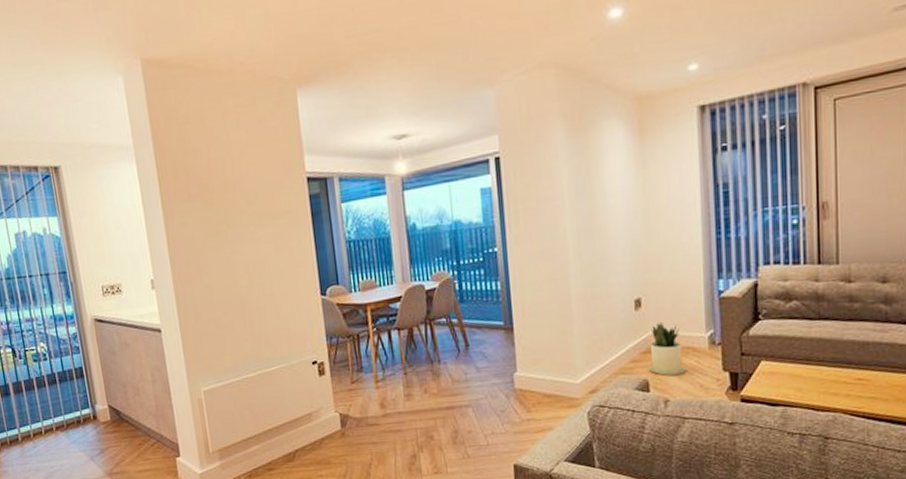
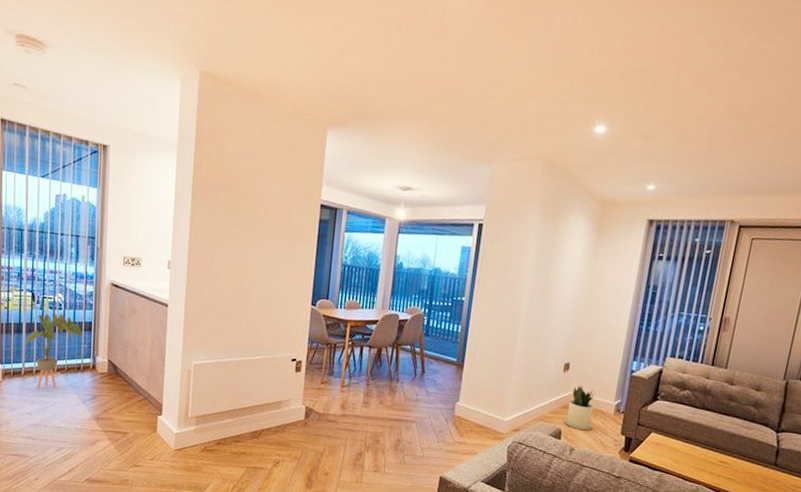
house plant: none [15,364,74,454] -> present [24,313,82,389]

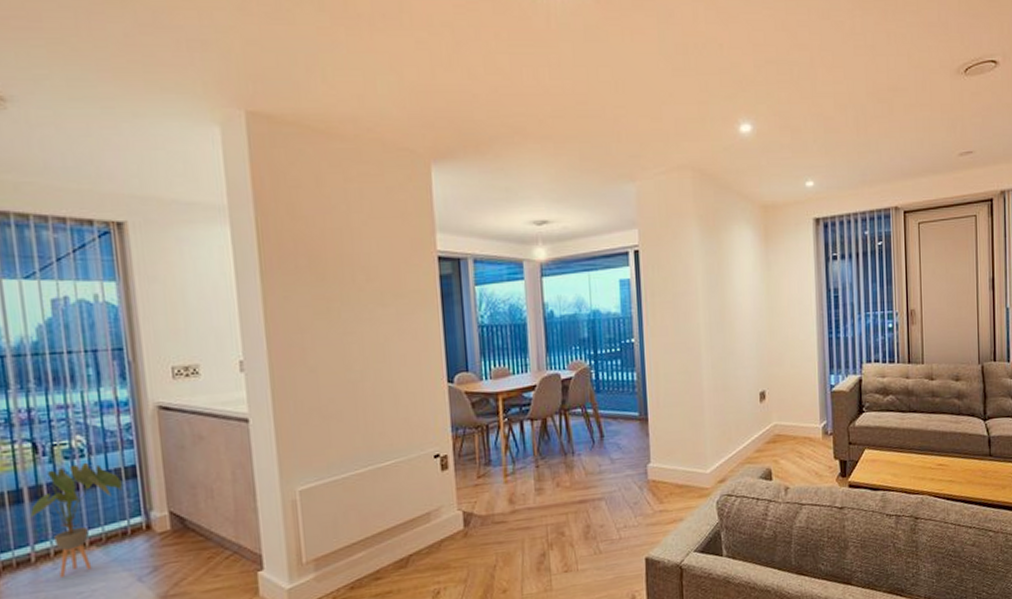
planter: present [563,385,595,430] -> none [771,413,804,464]

